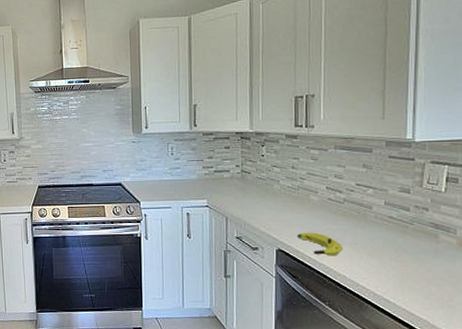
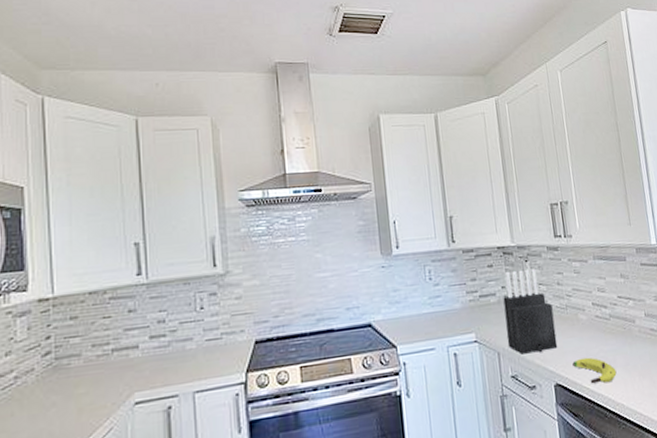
knife block: none [236,152,284,223] -> present [503,268,558,355]

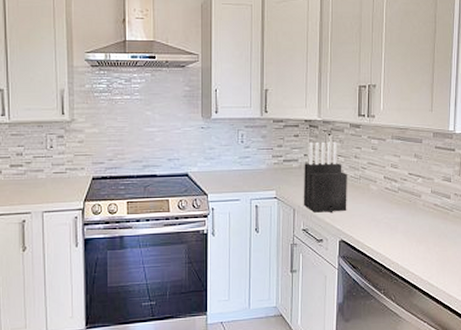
banana: present [572,357,617,384] -> none [358,221,397,245]

